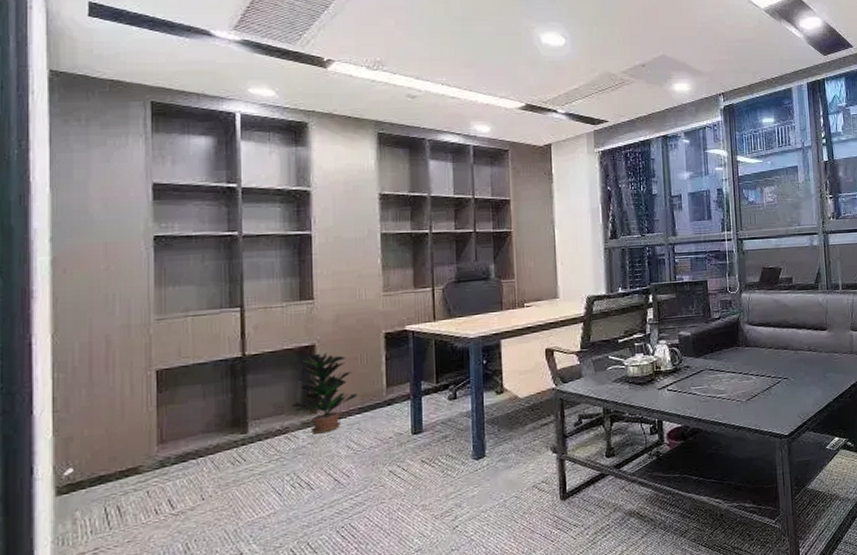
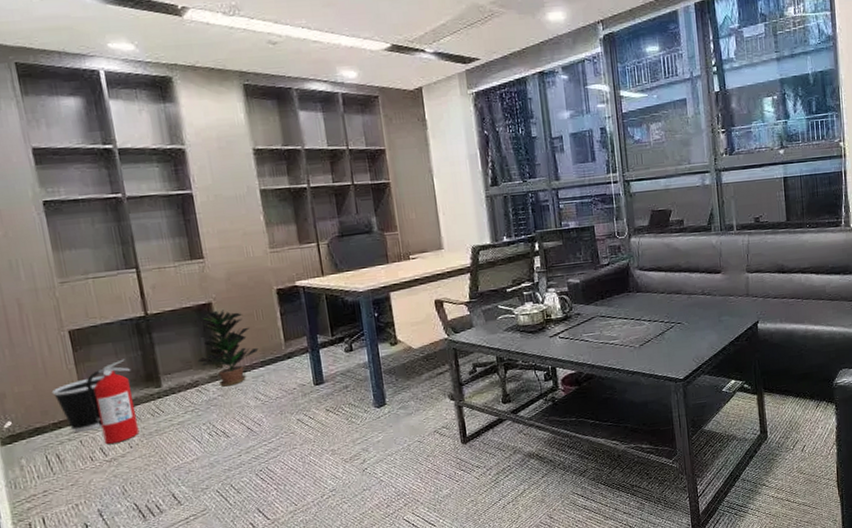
wastebasket: none [125,418,187,482] -> present [51,375,105,432]
fire extinguisher: none [165,402,218,495] -> present [86,359,140,444]

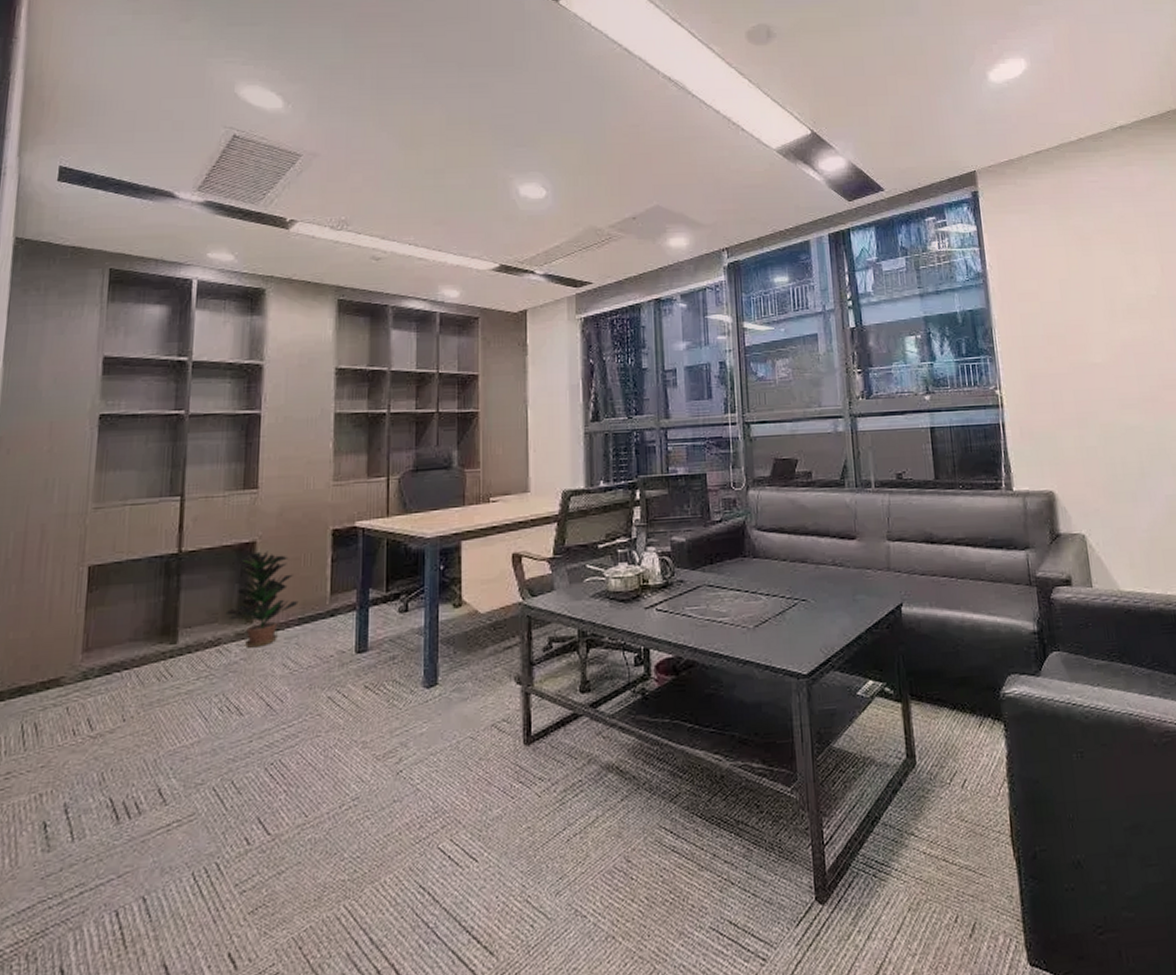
wastebasket: present [51,375,105,432] -> none [50,623,115,696]
fire extinguisher: present [86,359,140,444] -> none [91,605,148,714]

